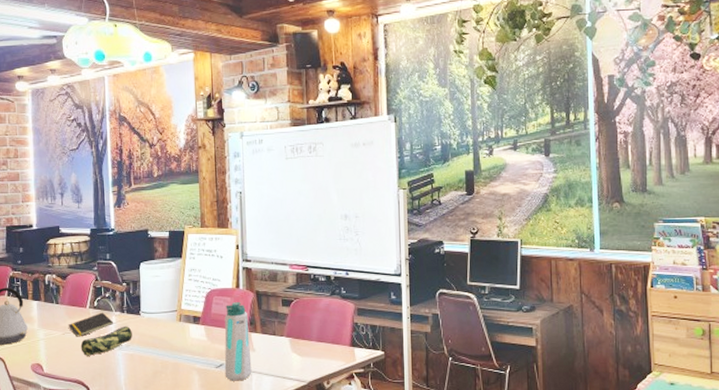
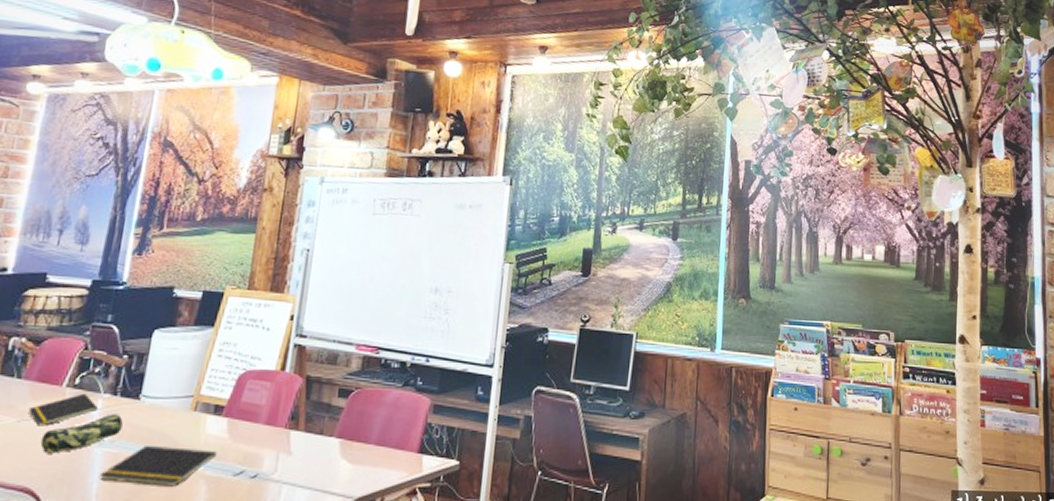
notepad: none [124,347,201,377] -> present [100,444,217,487]
water bottle: present [224,301,252,381] -> none [244,387,290,495]

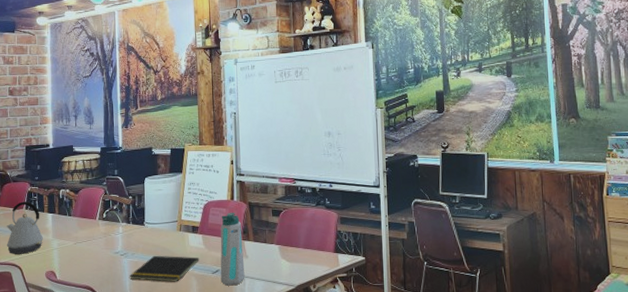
notepad: present [28,393,98,427] -> none [79,223,120,246]
pencil case: present [40,414,123,454] -> none [90,236,137,264]
water bottle: none [244,387,290,495] -> present [220,212,245,286]

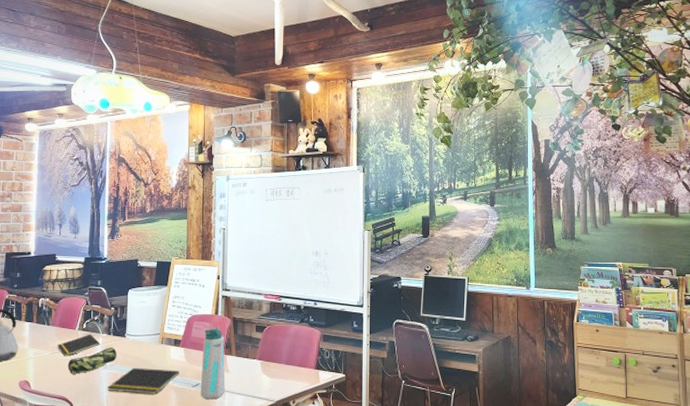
notepad: none [79,223,120,246] -> present [57,334,100,357]
pencil case: none [90,236,137,264] -> present [67,347,117,374]

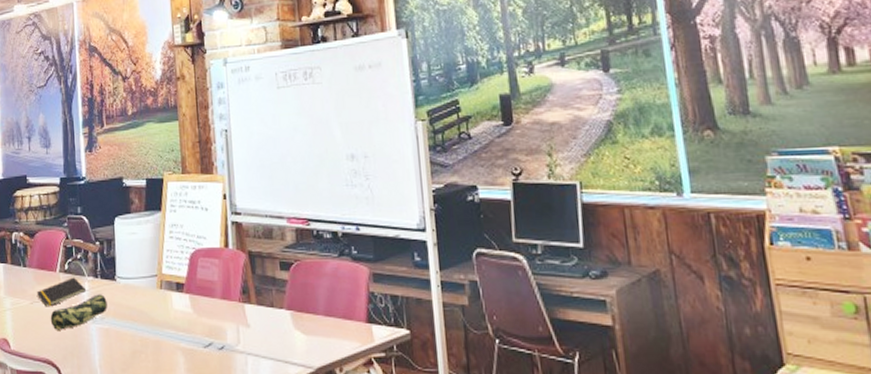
notepad: present [107,367,180,395] -> none [99,320,187,358]
water bottle: present [200,326,225,400] -> none [212,264,247,365]

